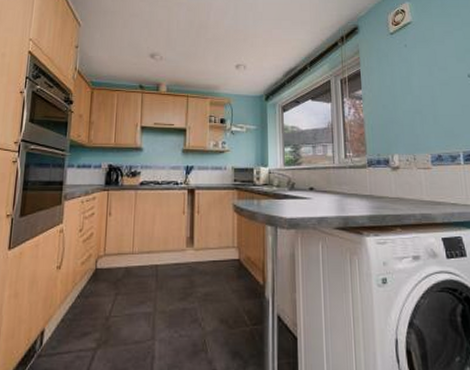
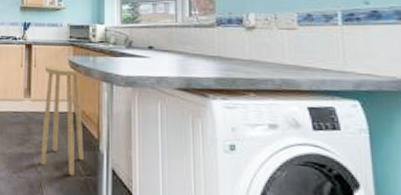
stool: none [204,209,249,328] -> present [40,64,84,176]

